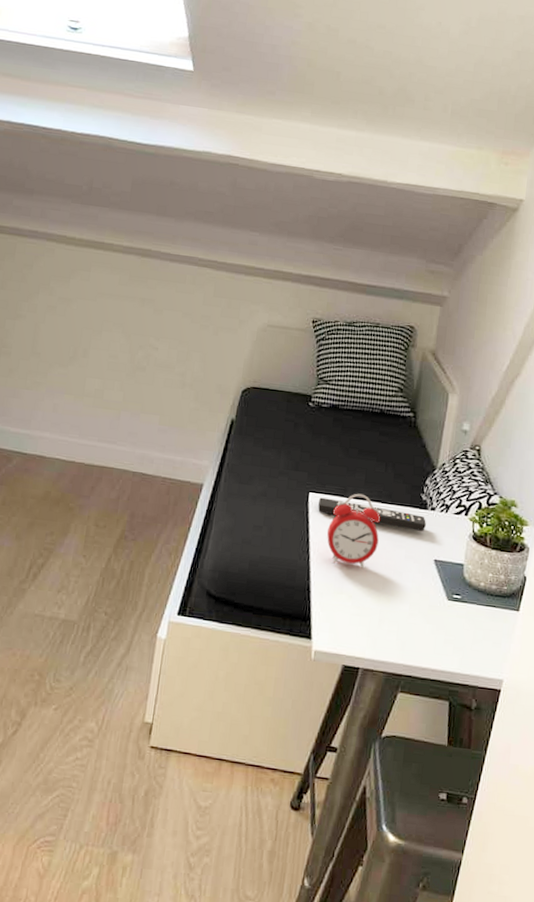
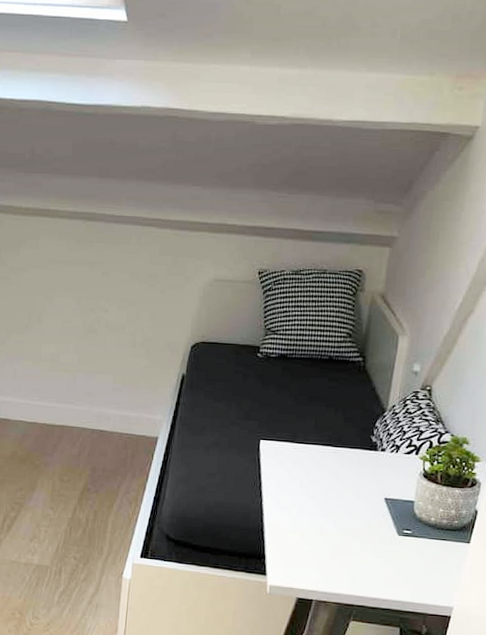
remote control: present [318,497,426,531] -> none [269,444,376,472]
alarm clock: present [327,493,380,570] -> none [279,438,330,510]

